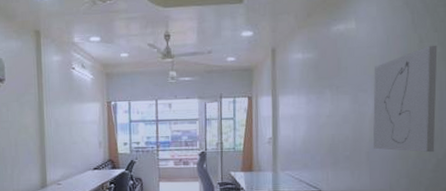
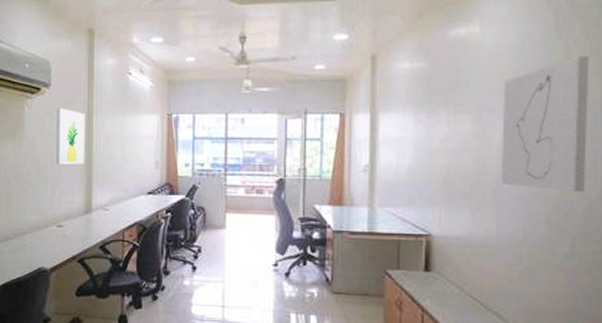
wall art: none [11,99,38,148] -> present [55,107,85,164]

